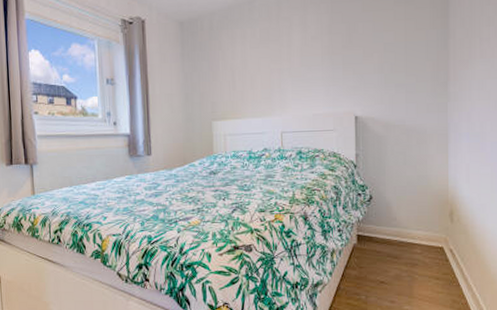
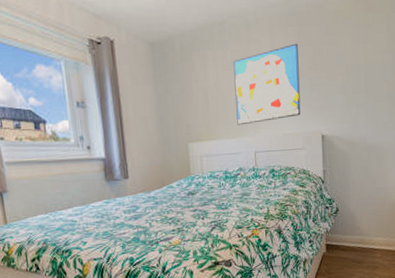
wall art: none [262,20,333,105] -> present [233,43,301,126]

